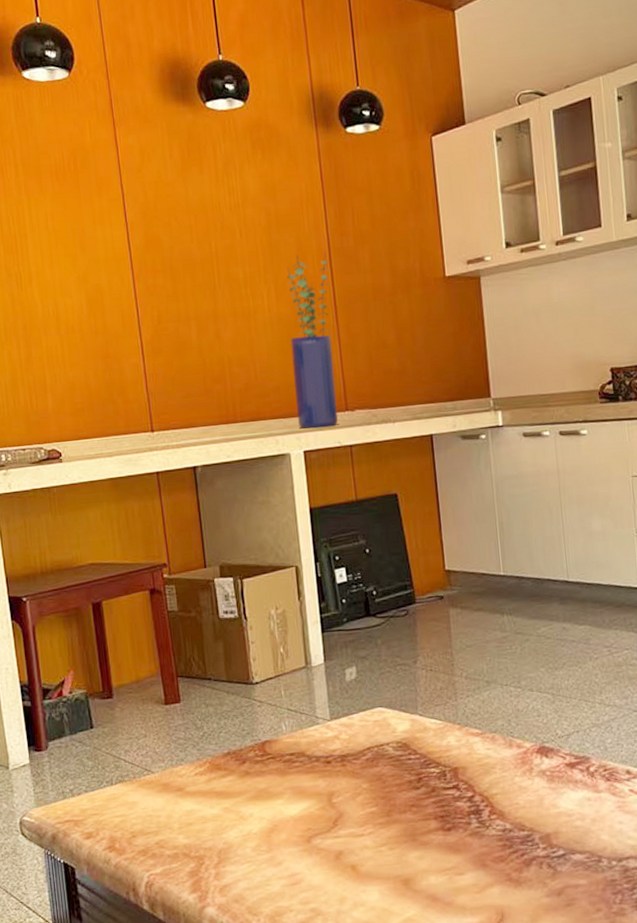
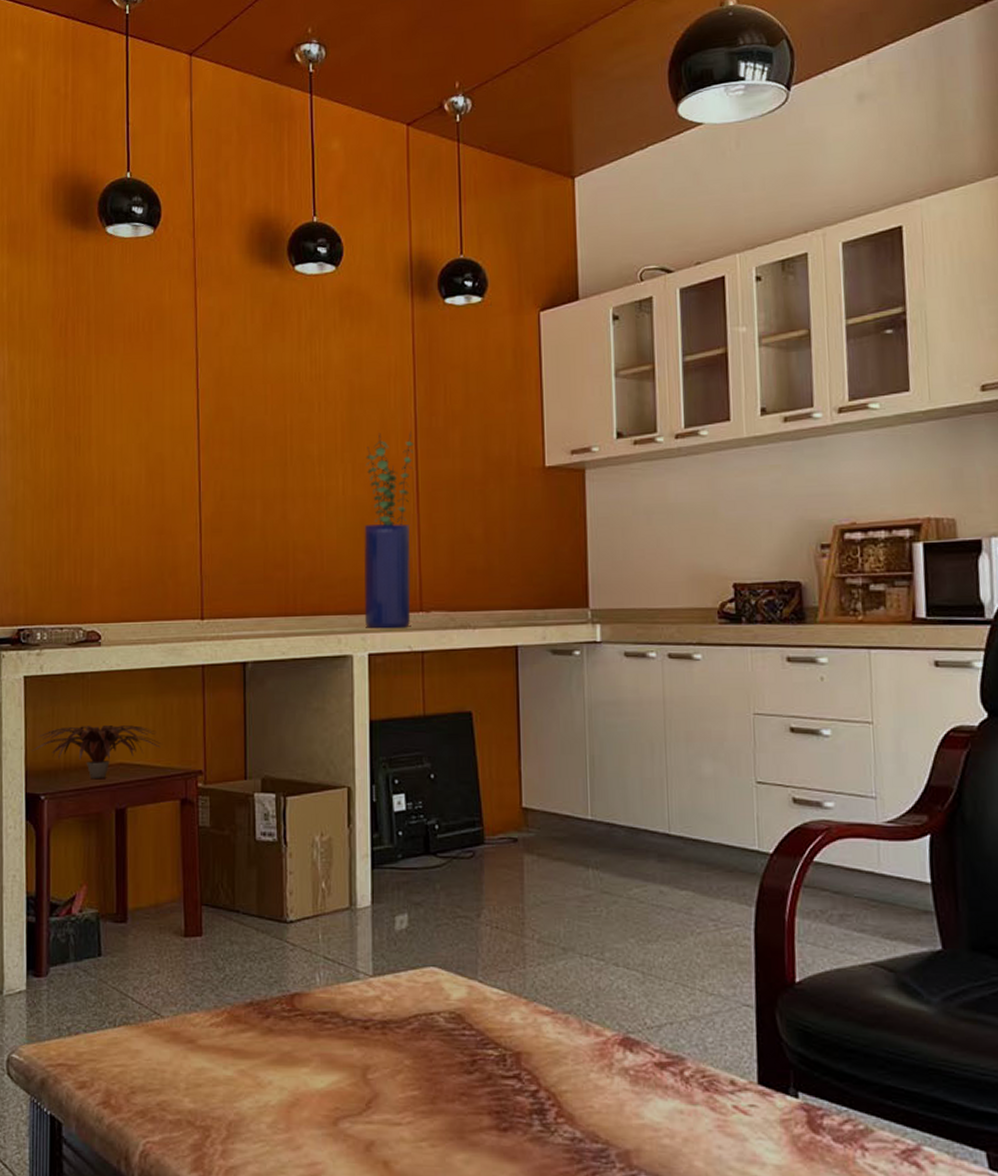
plant: none [9,529,127,579] -> present [31,724,162,778]

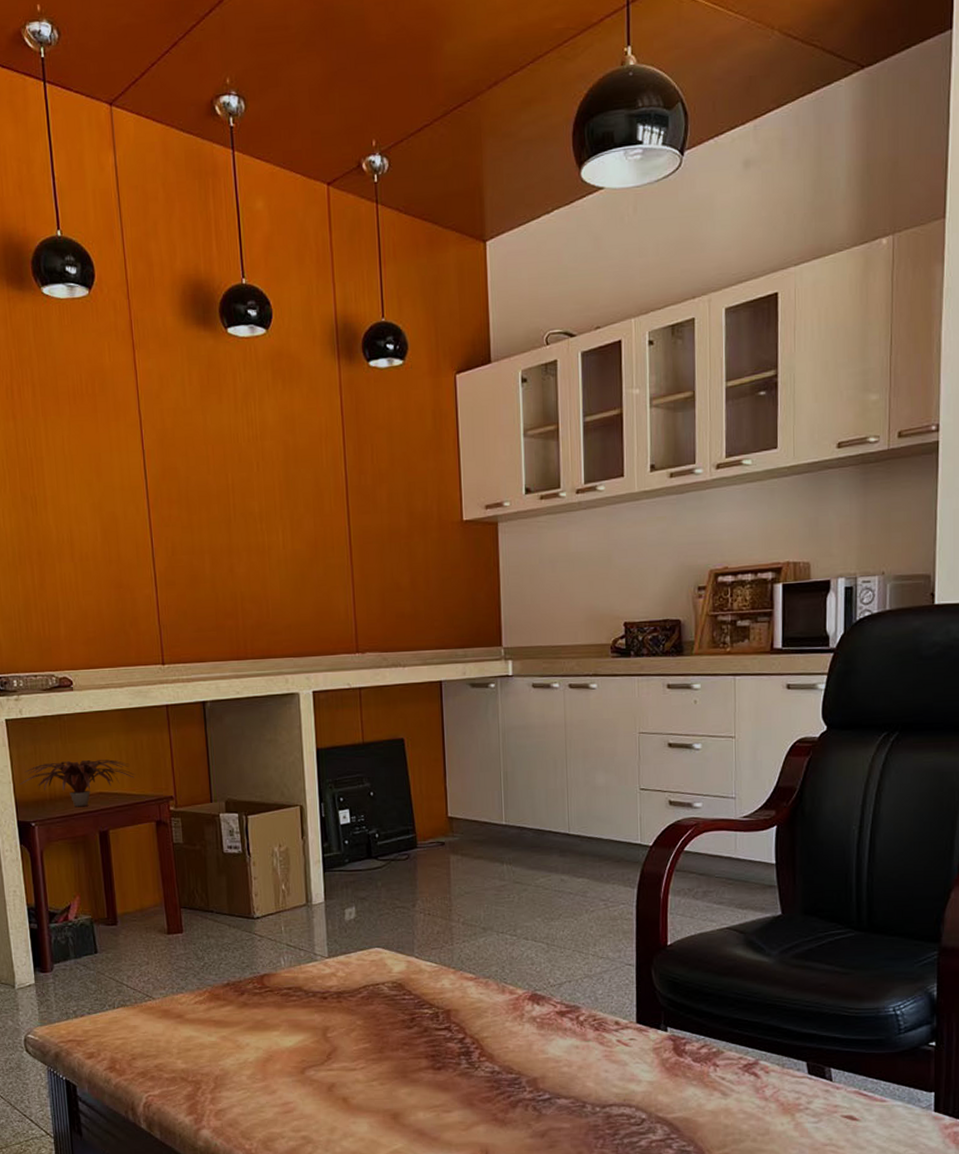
vase: present [363,431,414,629] -> none [302,489,349,670]

